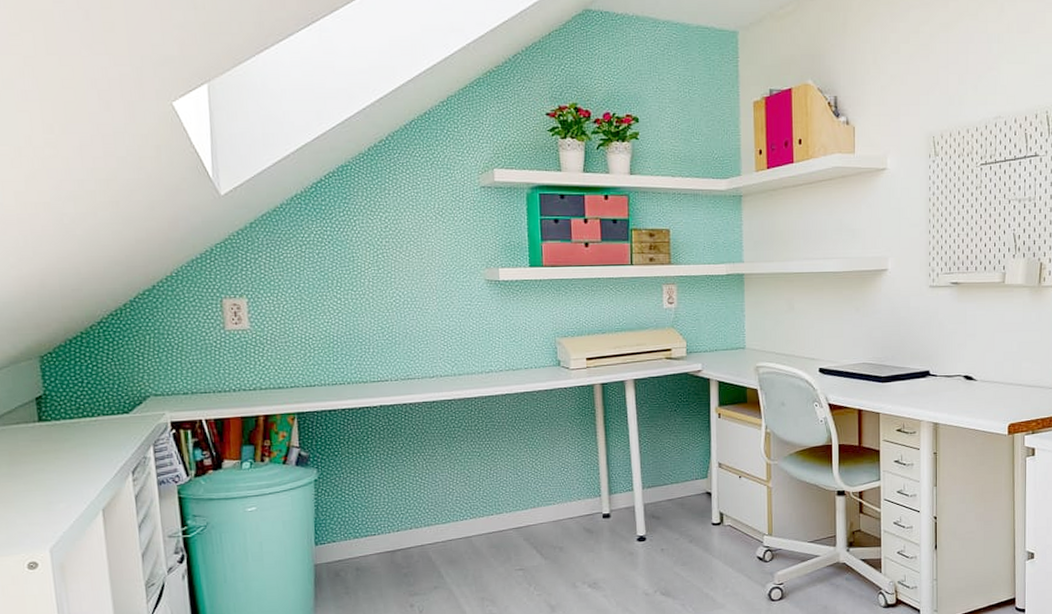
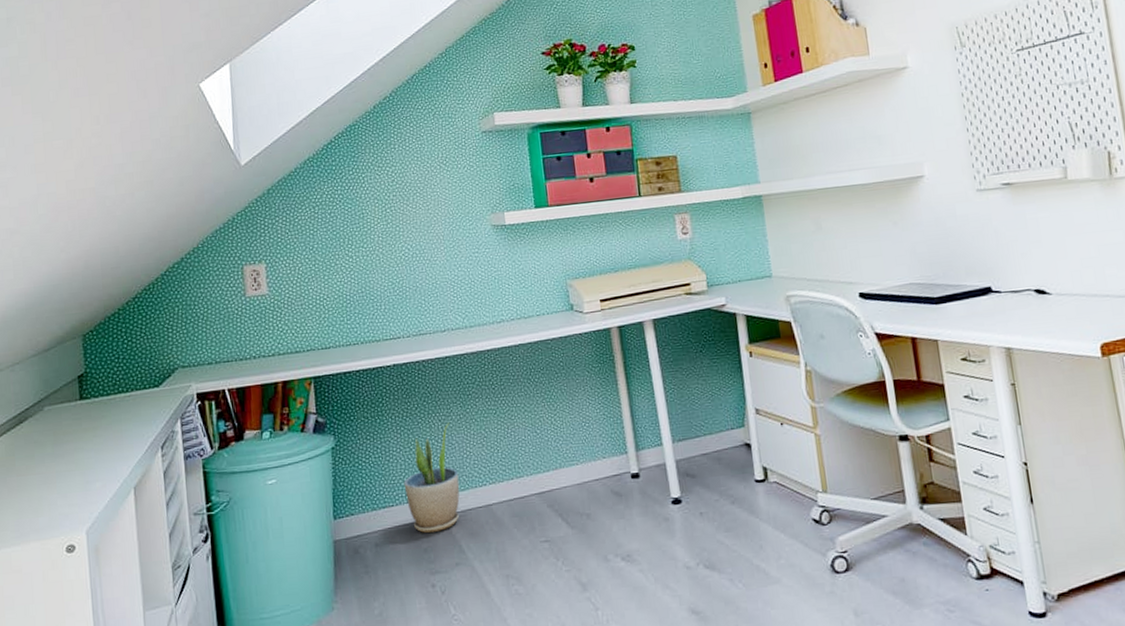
potted plant: none [386,462,441,560] -> present [403,422,460,534]

